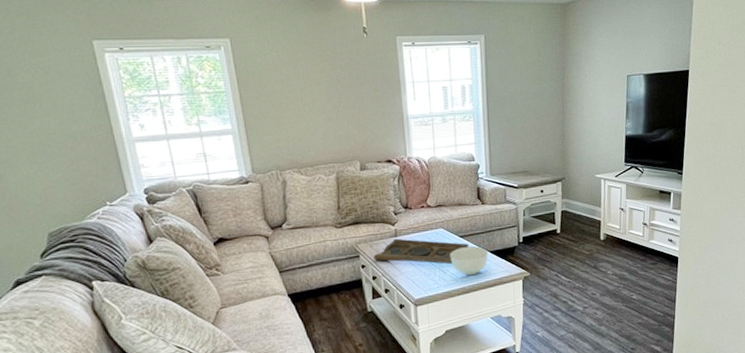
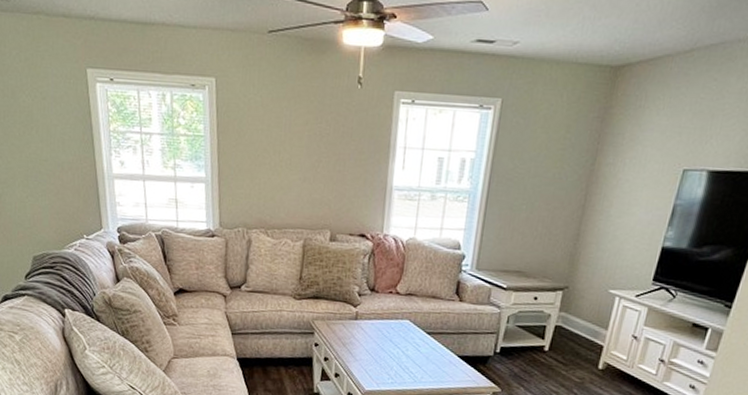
decorative tray: present [374,238,469,265] -> none [329,322,436,362]
bowl: present [449,246,488,276] -> none [411,345,456,379]

